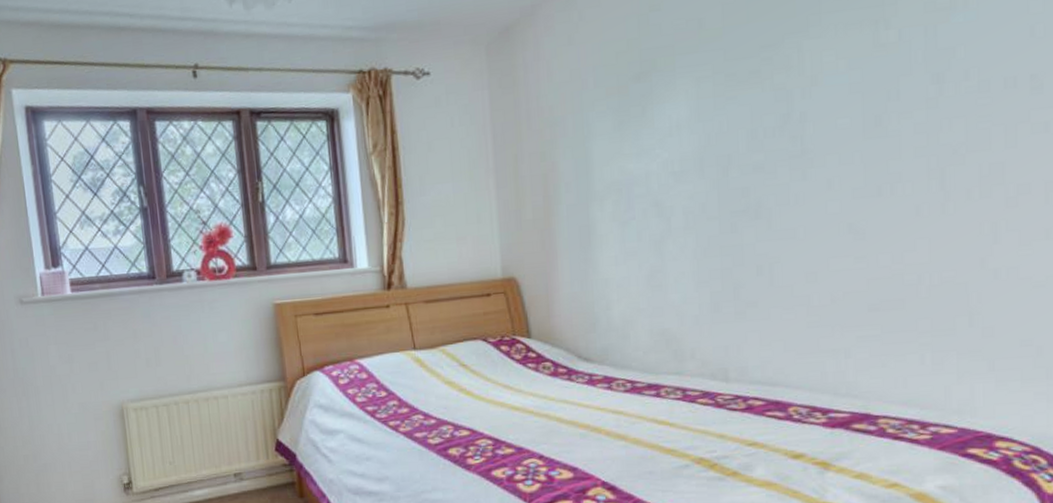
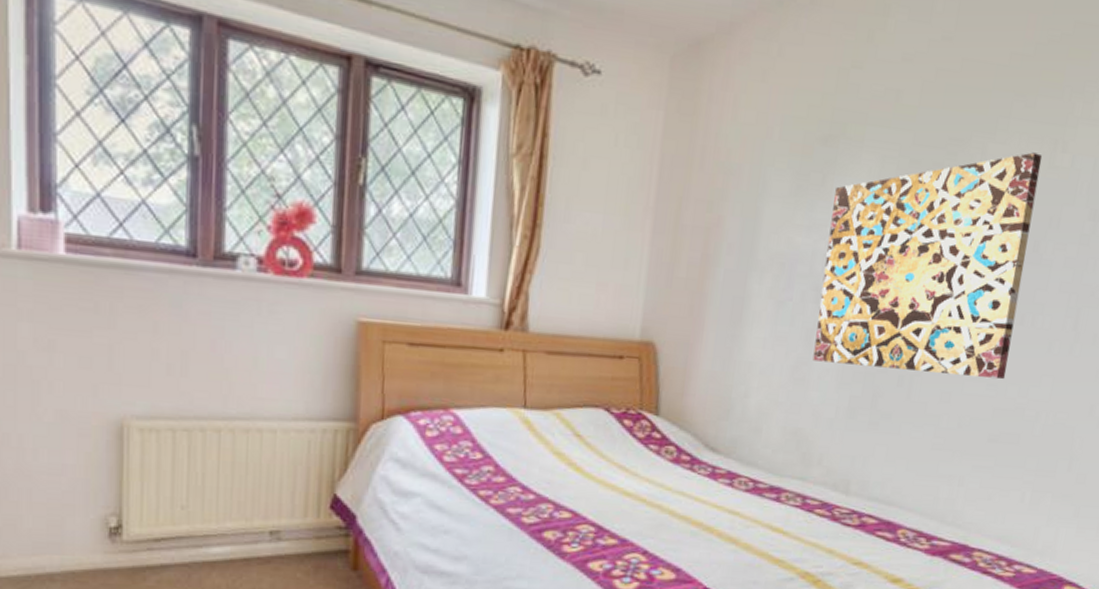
wall art: none [657,36,874,267] -> present [812,152,1043,380]

